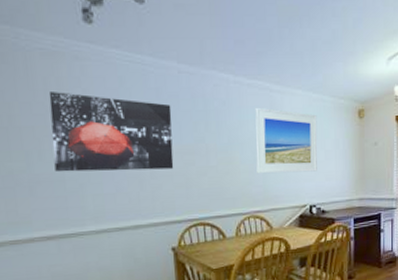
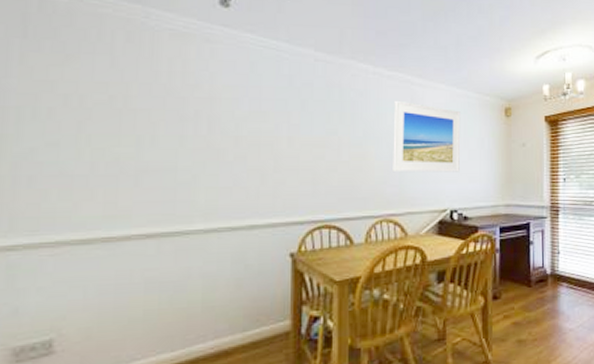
wall art: present [48,92,174,172] -> none [167,74,304,162]

